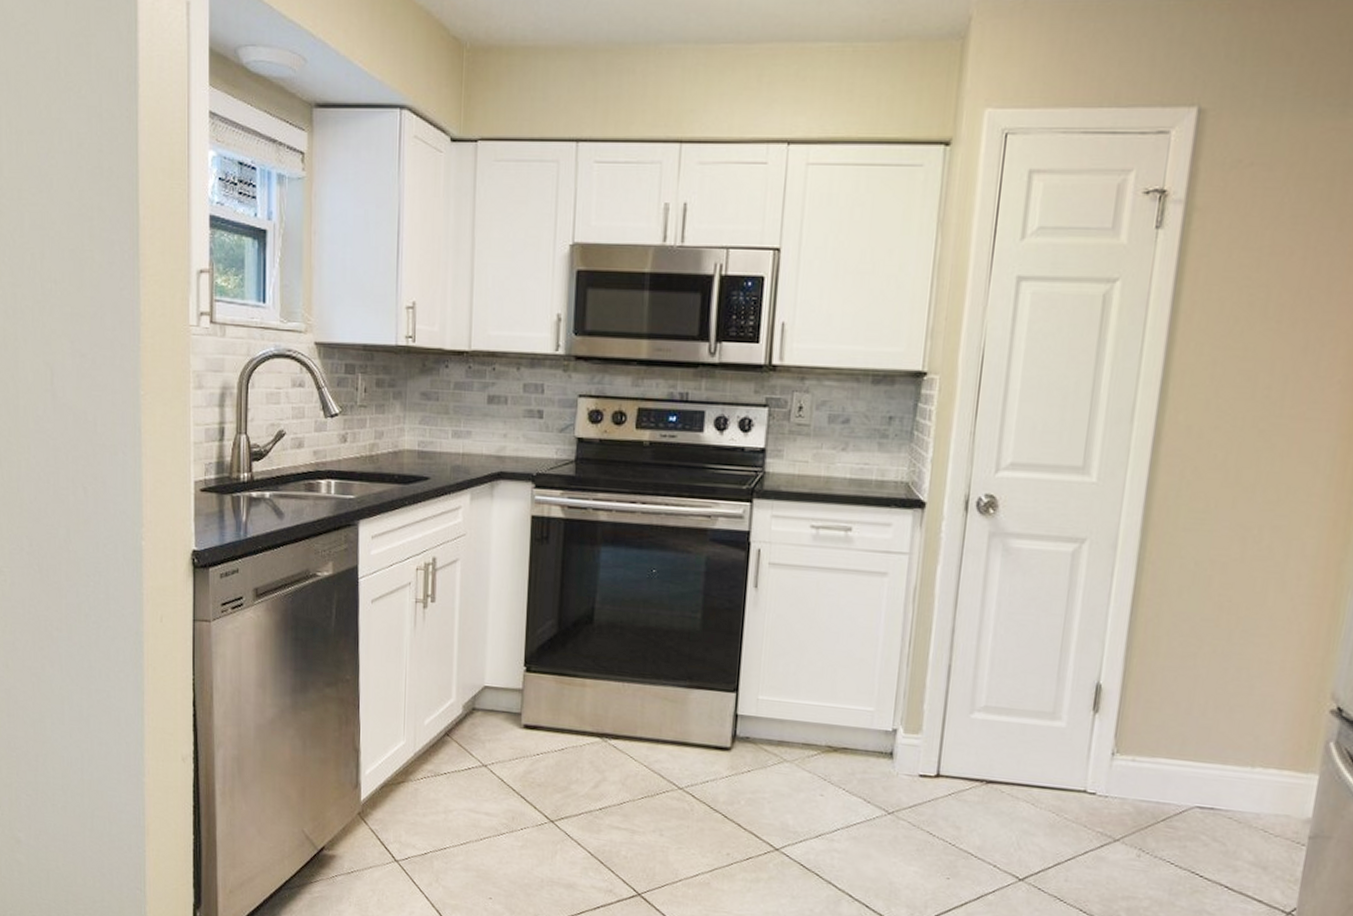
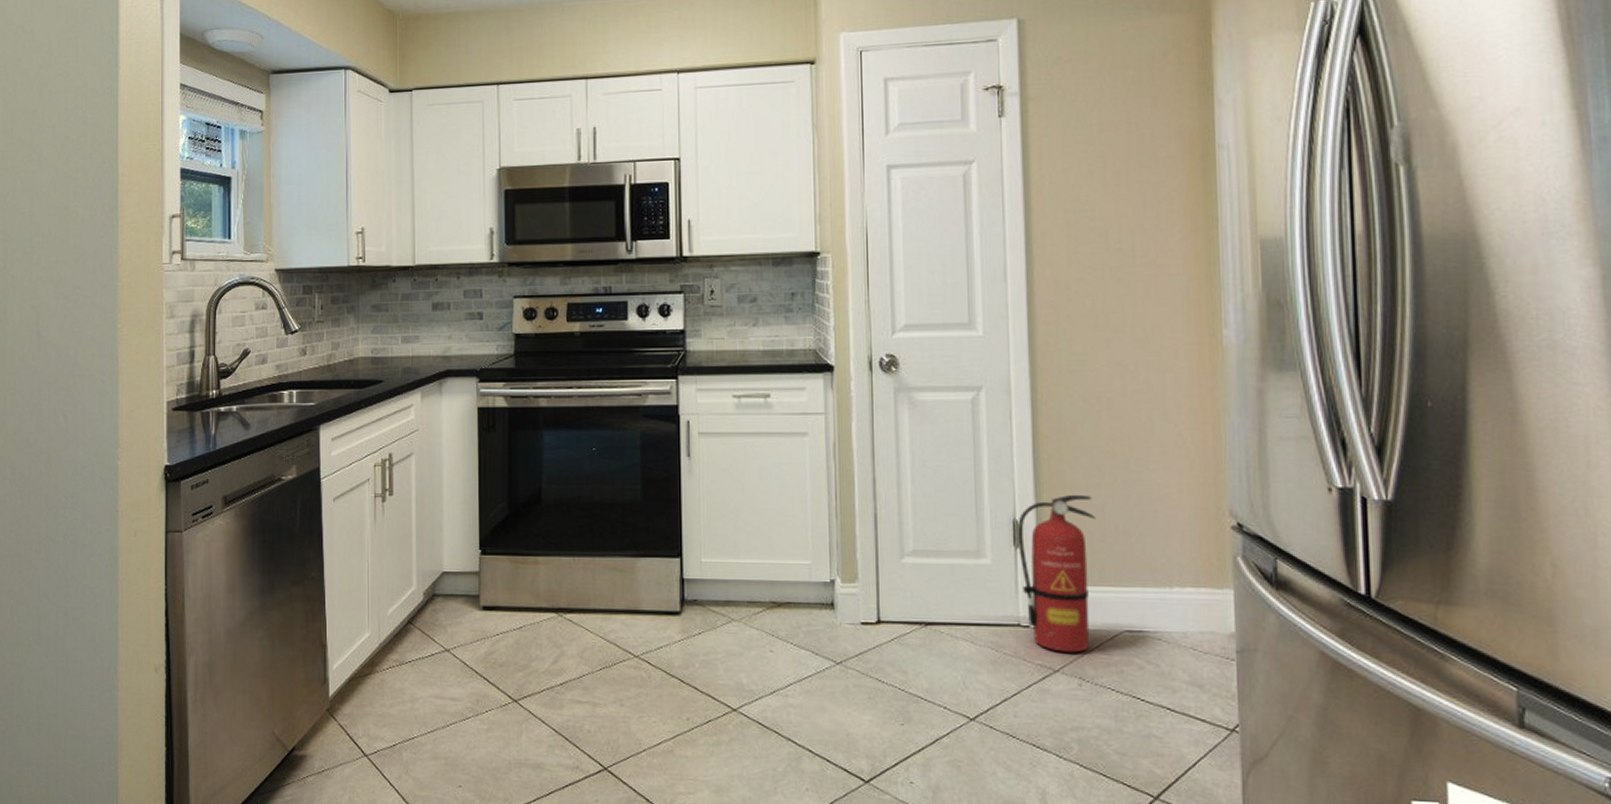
fire extinguisher: none [1095,662,1186,824] -> present [1018,494,1096,653]

